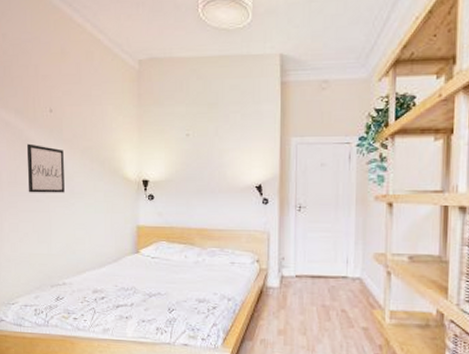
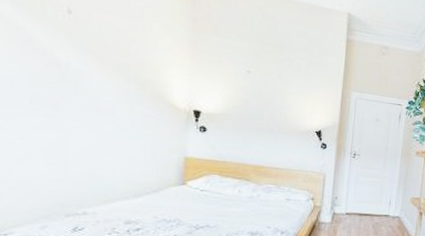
wall art: present [26,143,65,193] -> none [29,45,88,112]

